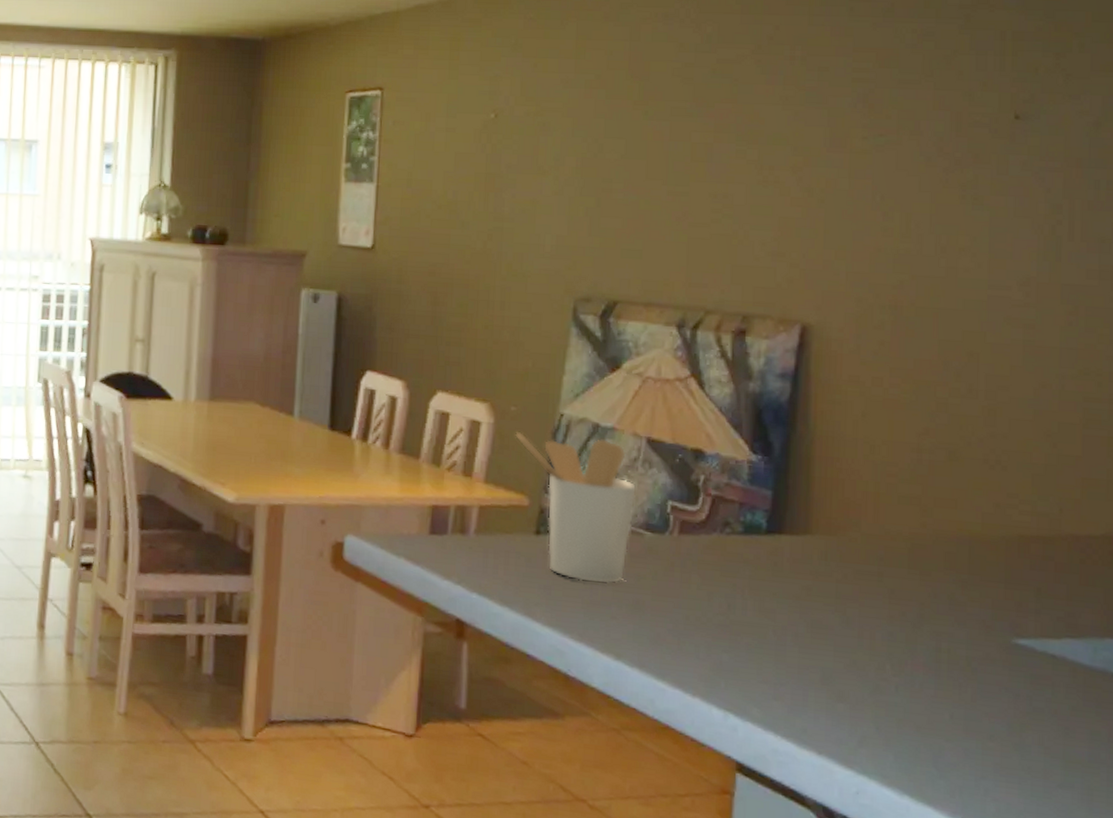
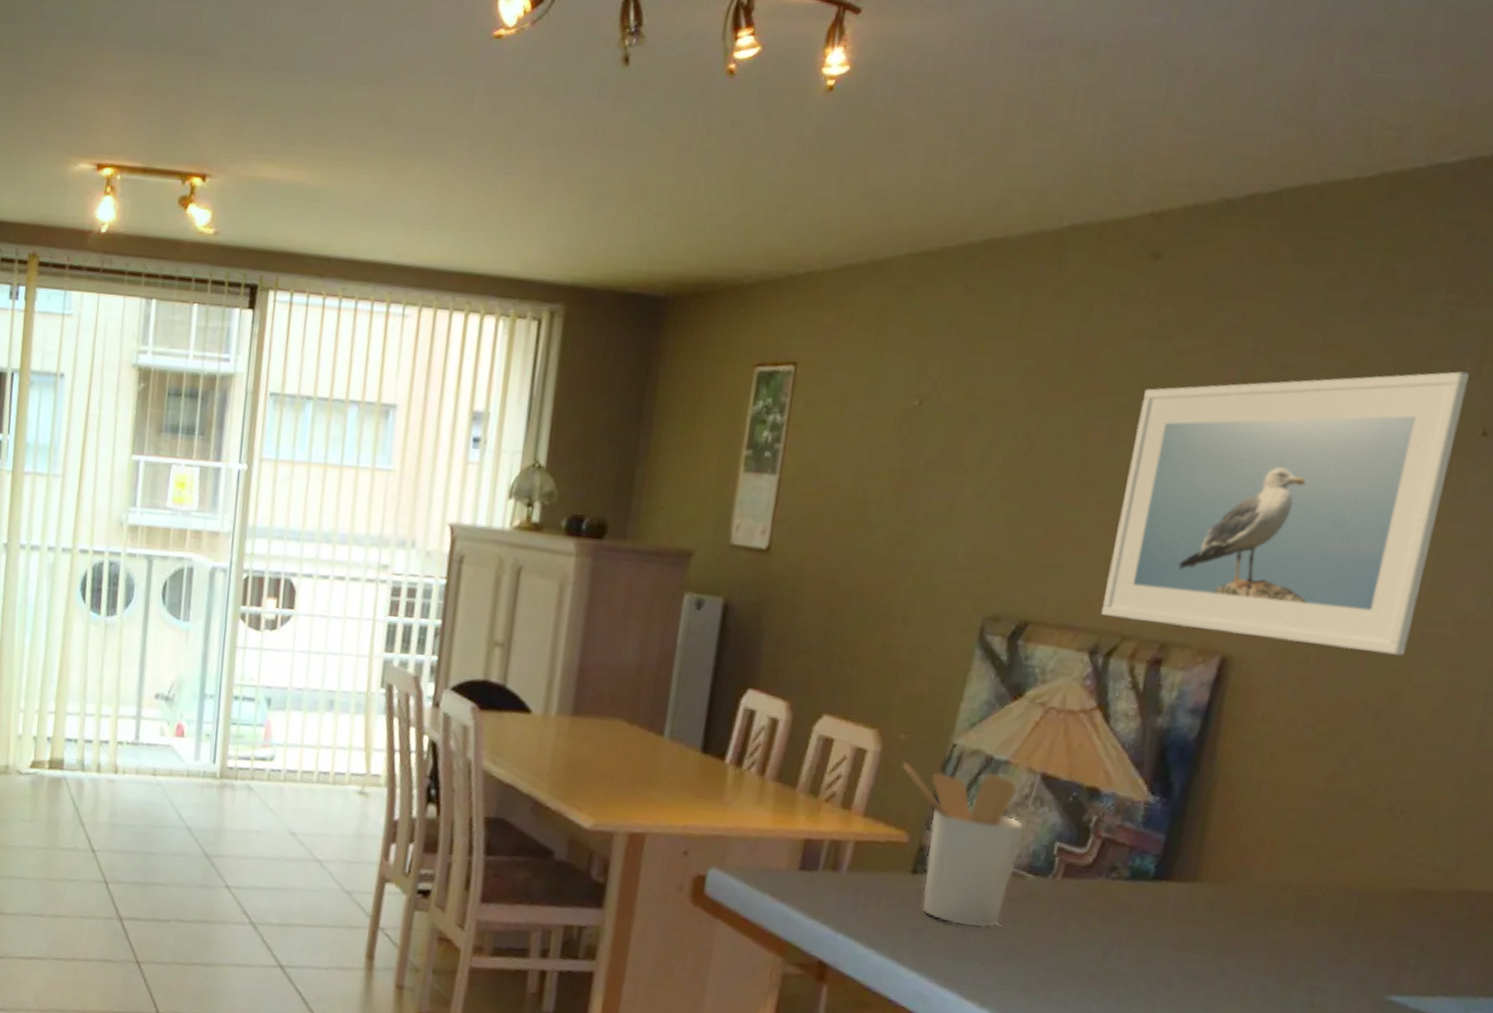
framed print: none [683,65,993,318] -> present [1100,371,1469,656]

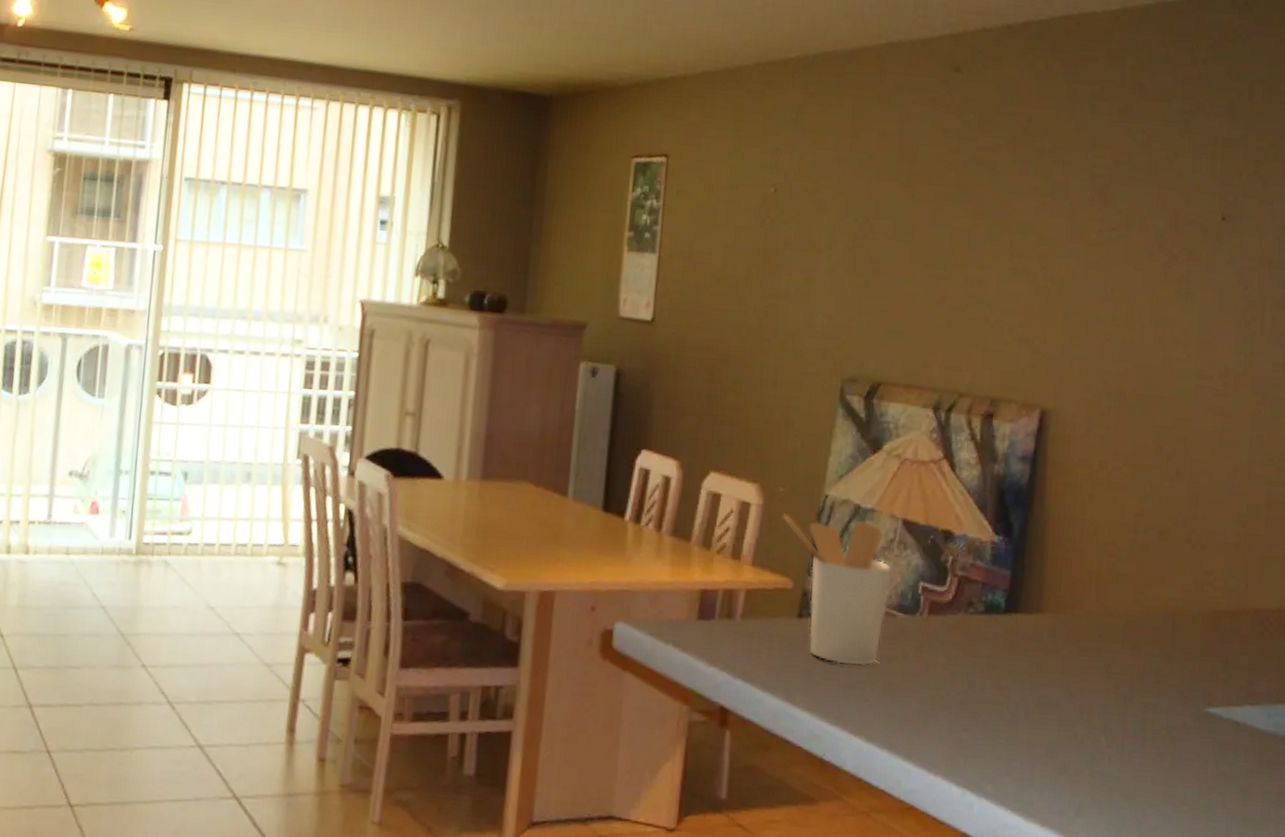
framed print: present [1100,371,1469,656] -> none [939,167,1206,405]

